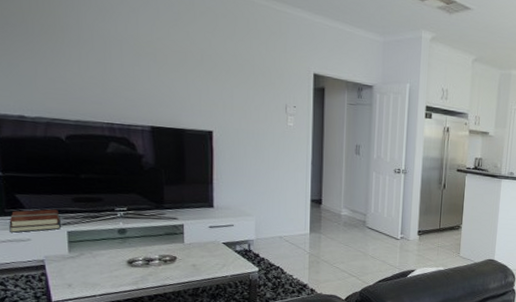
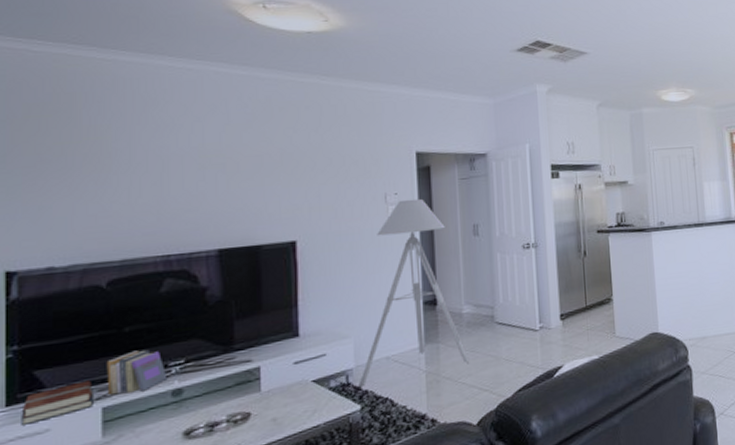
books: none [69,194,115,225] -> present [106,349,168,395]
floor lamp: none [257,113,344,256] -> present [358,198,470,389]

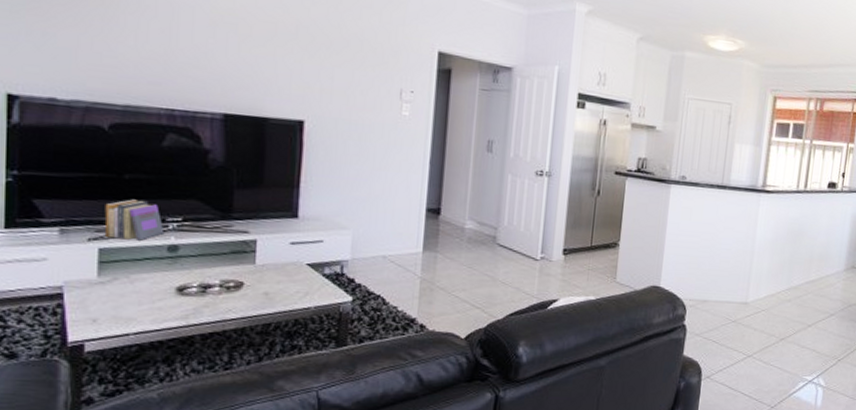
books: present [21,380,93,425] -> none [19,219,91,250]
floor lamp: present [358,198,470,389] -> none [352,99,466,282]

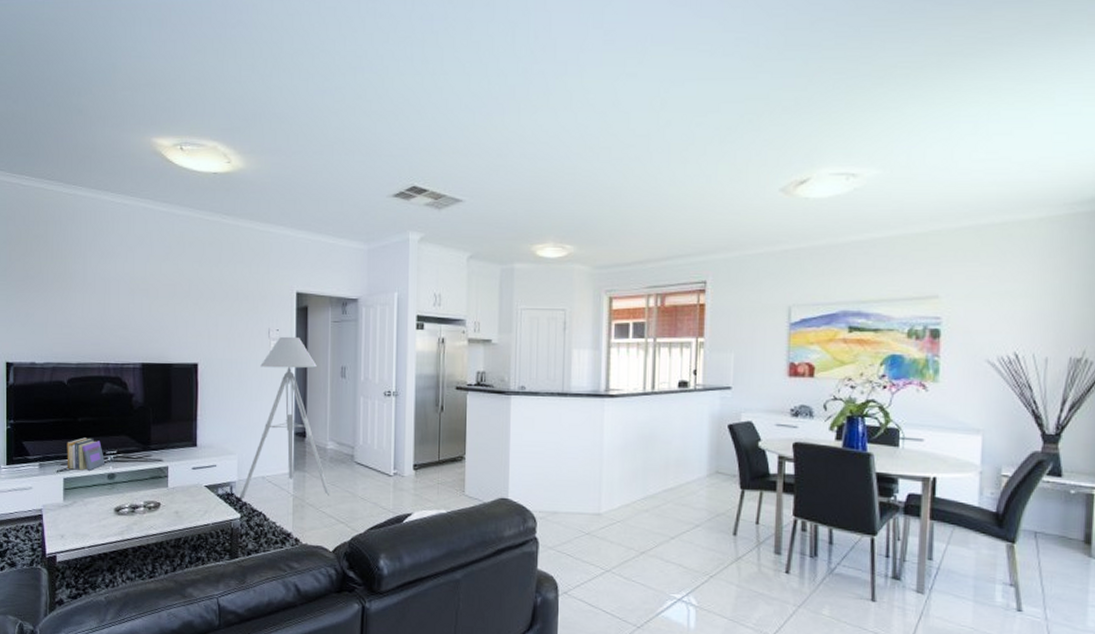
floor lamp: none [352,99,466,282] -> present [240,336,330,500]

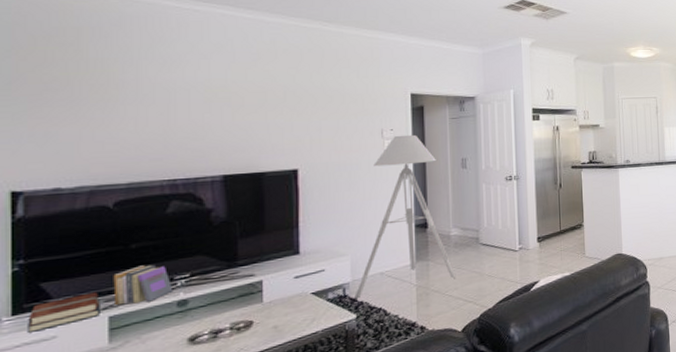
books: none [15,455,58,481] -> present [28,292,100,333]

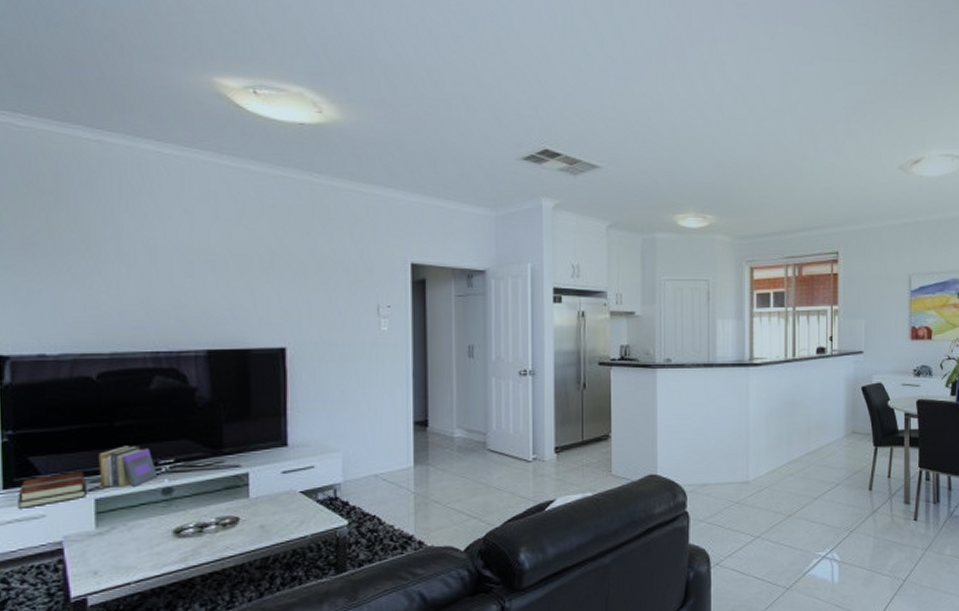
floor lamp: present [354,134,456,301] -> none [346,313,459,505]

